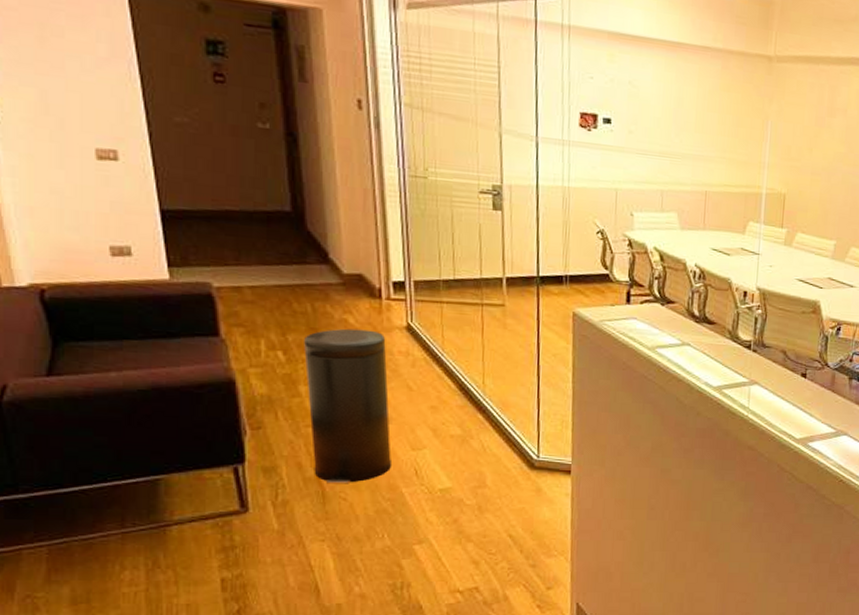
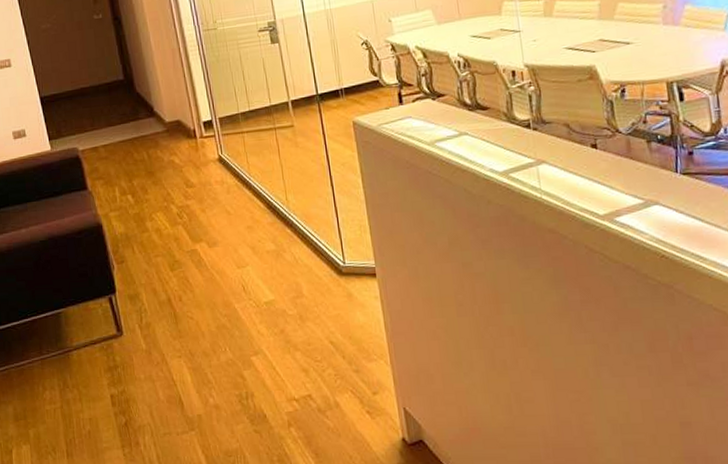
pedal bin: present [304,328,391,484] -> none [145,166,223,305]

